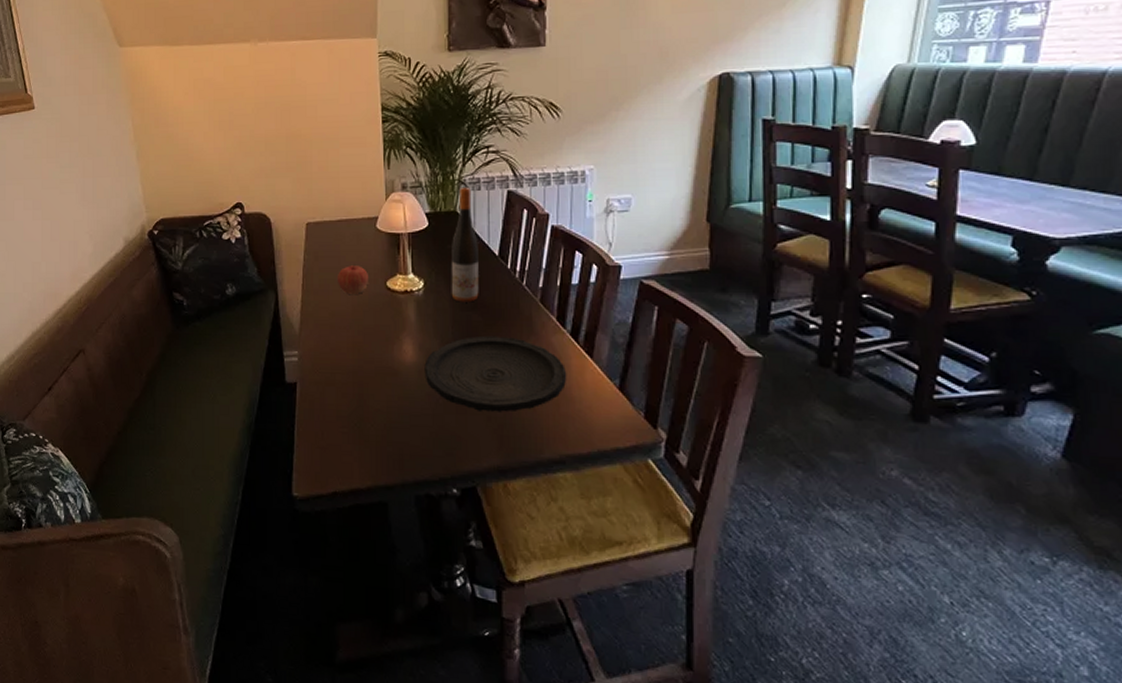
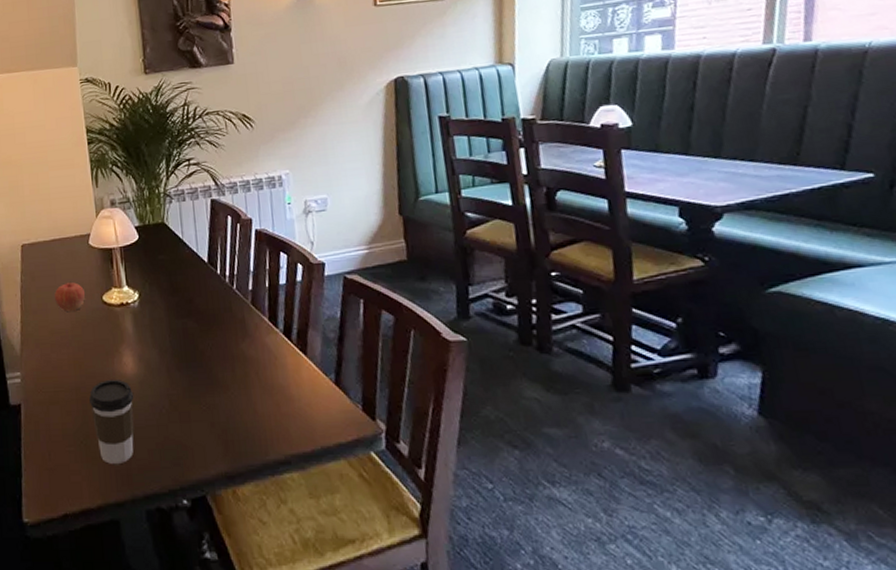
coffee cup: none [366,365,412,449] -> present [89,379,134,464]
plate: present [424,335,567,412] -> none [145,341,284,418]
wine bottle: present [451,188,479,302] -> none [162,199,193,311]

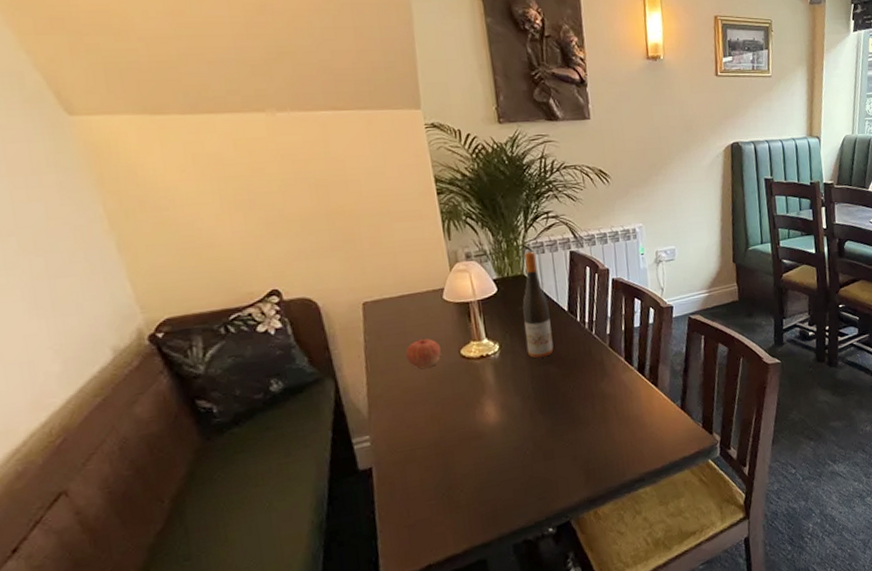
coffee cup: present [89,379,134,464] -> none [450,429,499,510]
wine bottle: none [162,199,193,311] -> present [522,252,554,359]

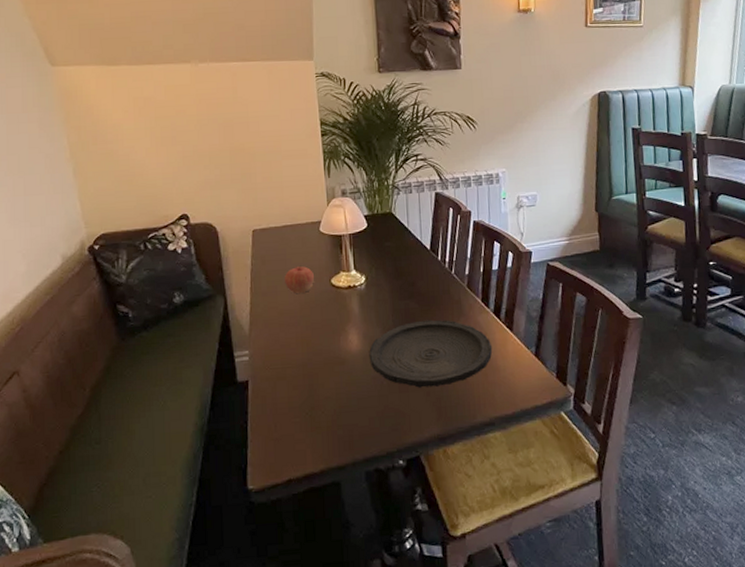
plate: none [508,381,639,454] -> present [369,319,493,388]
wine bottle: present [522,252,554,359] -> none [389,191,415,293]

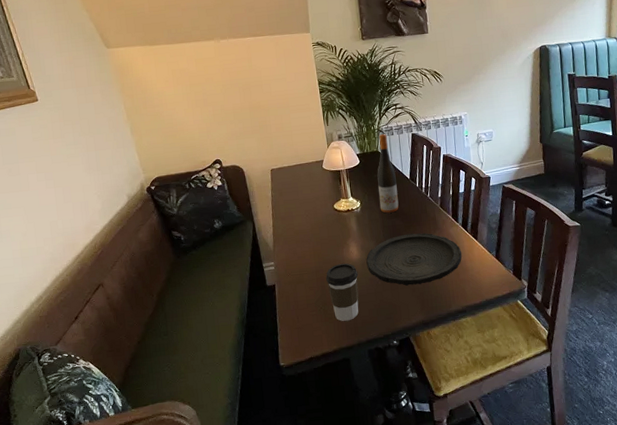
apple: present [285,265,315,294] -> none [298,195,321,218]
coffee cup: none [316,355,358,432] -> present [326,263,359,321]
wine bottle: none [389,191,415,293] -> present [377,134,399,214]

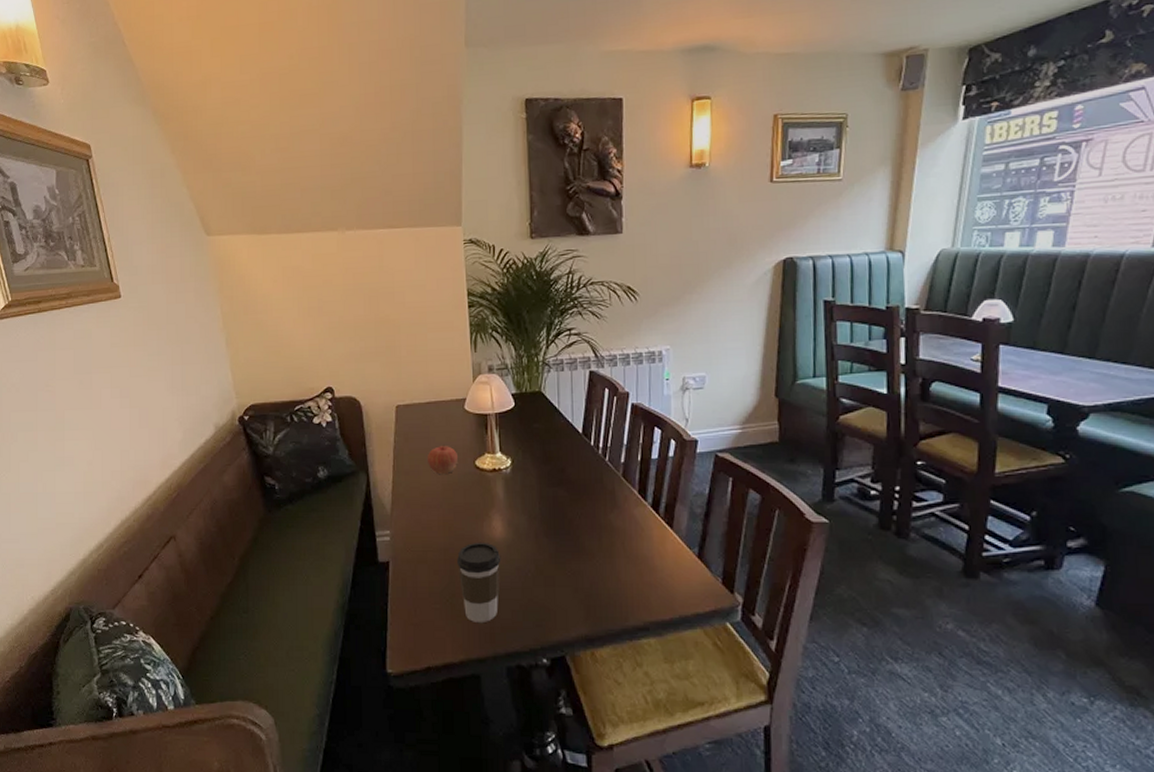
apple: none [298,195,321,218] -> present [428,445,459,475]
plate: present [366,233,462,286] -> none [513,510,649,583]
wine bottle: present [377,134,399,214] -> none [537,369,564,479]

